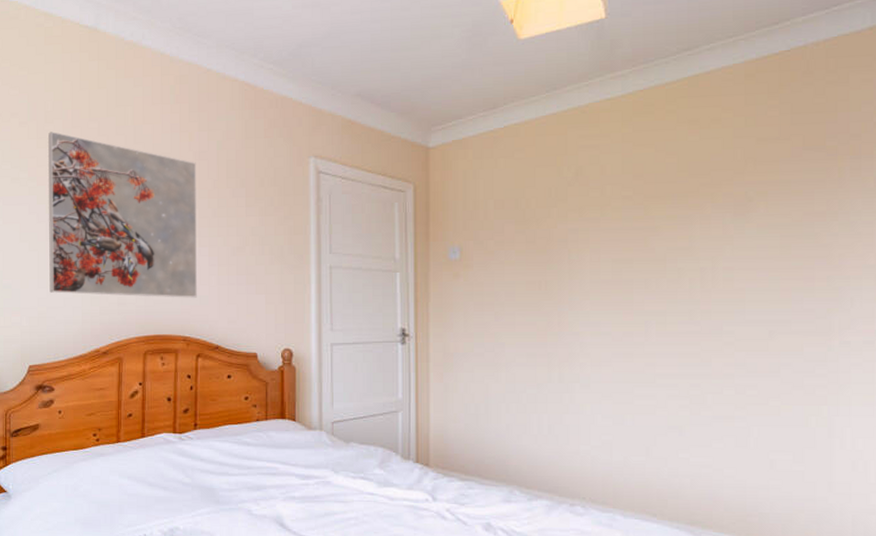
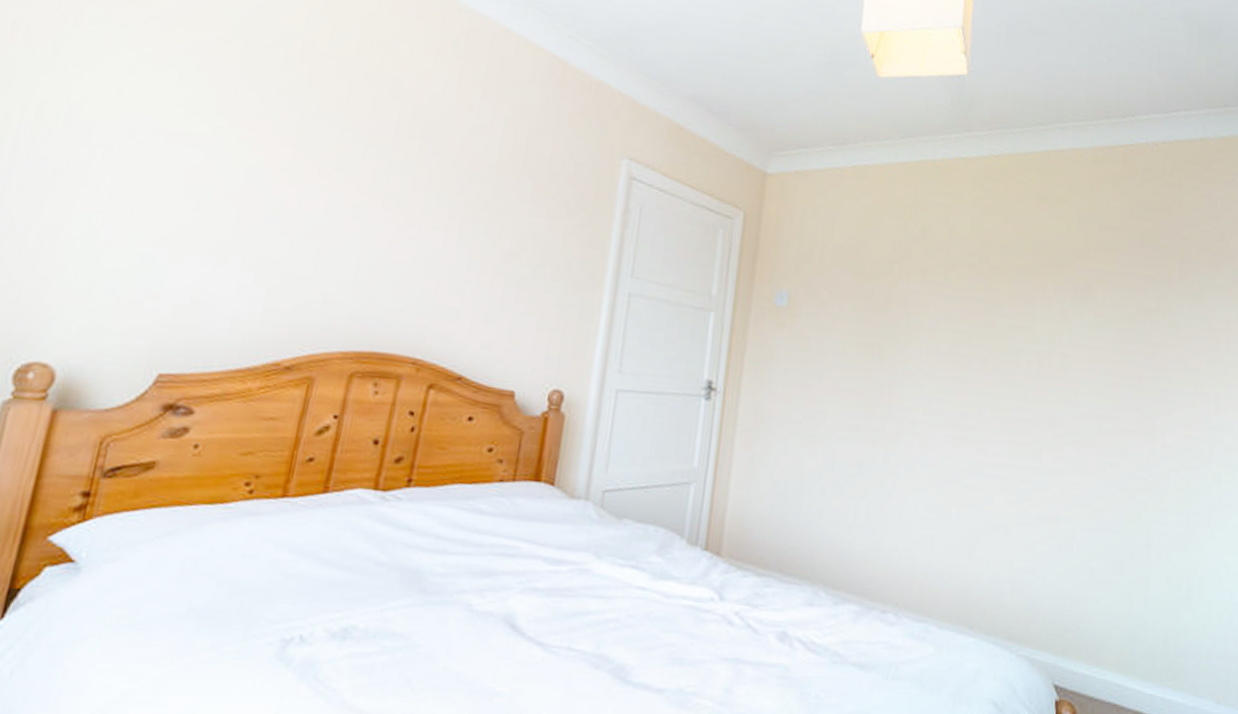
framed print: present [48,131,197,298] -> none [216,59,471,310]

